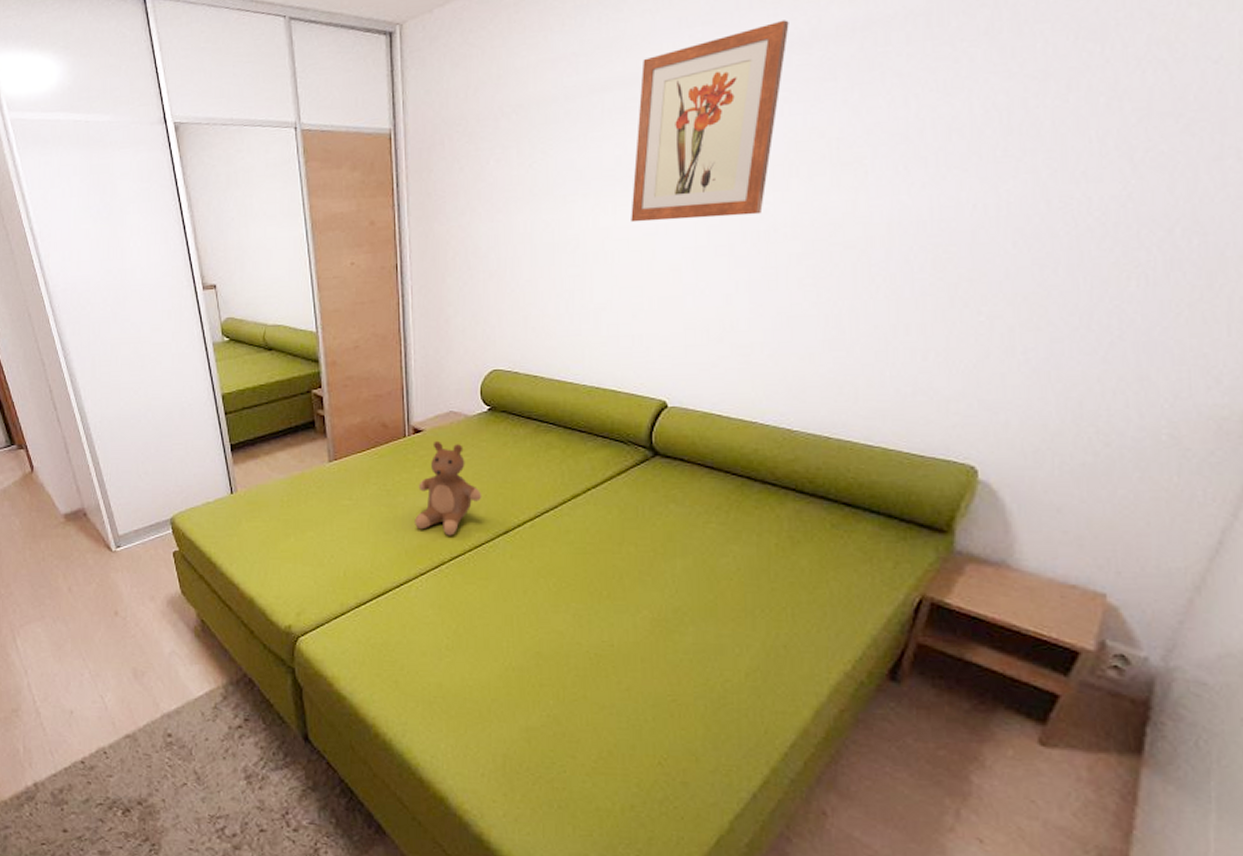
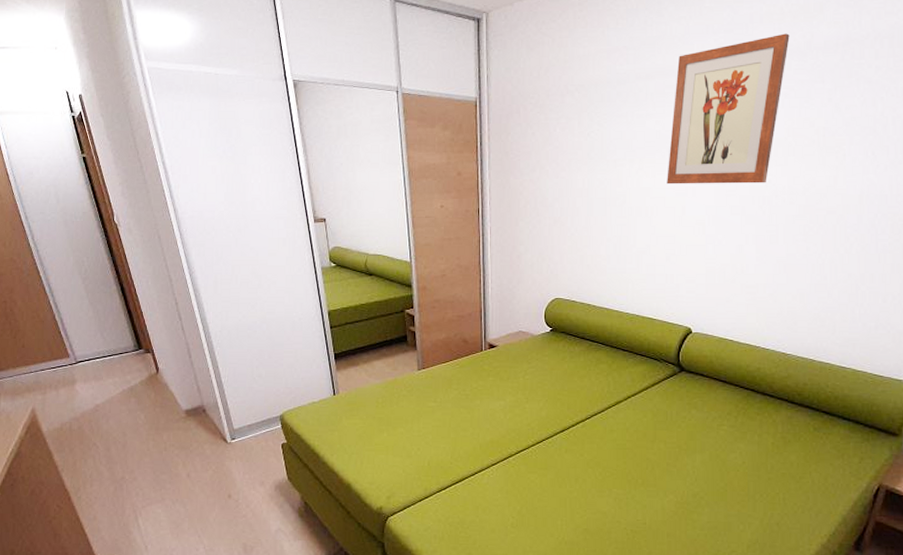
teddy bear: present [415,440,482,536] -> none [488,354,544,433]

